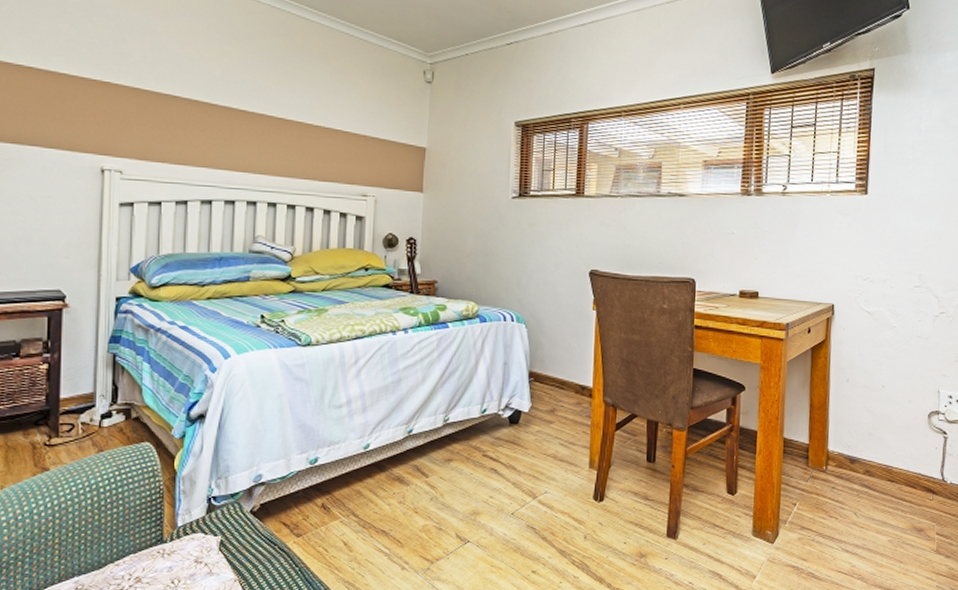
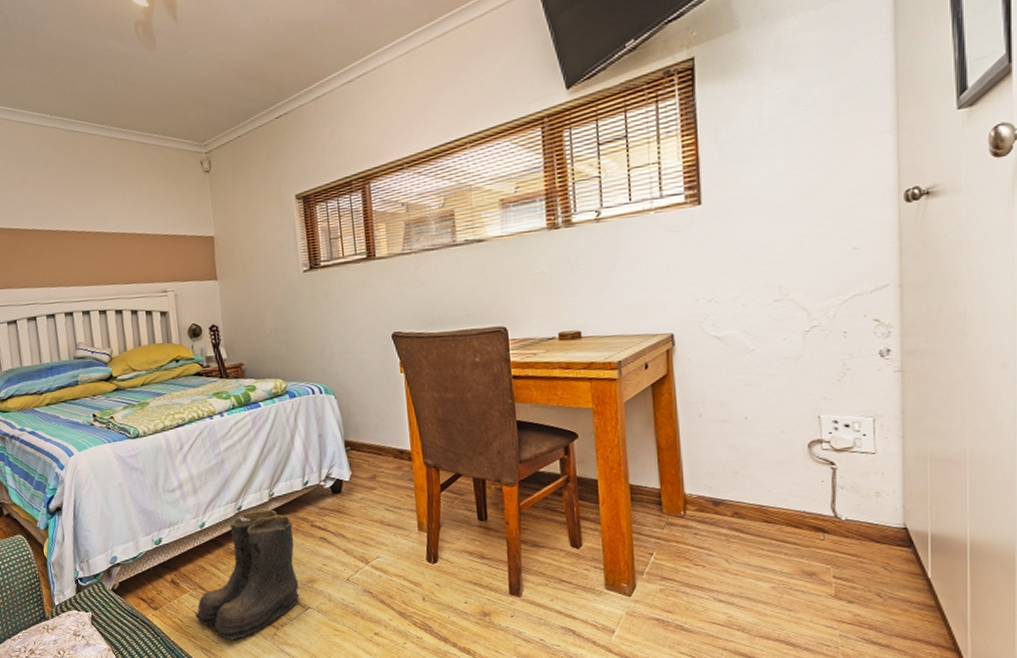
boots: none [342,435,464,574] -> present [195,509,302,641]

